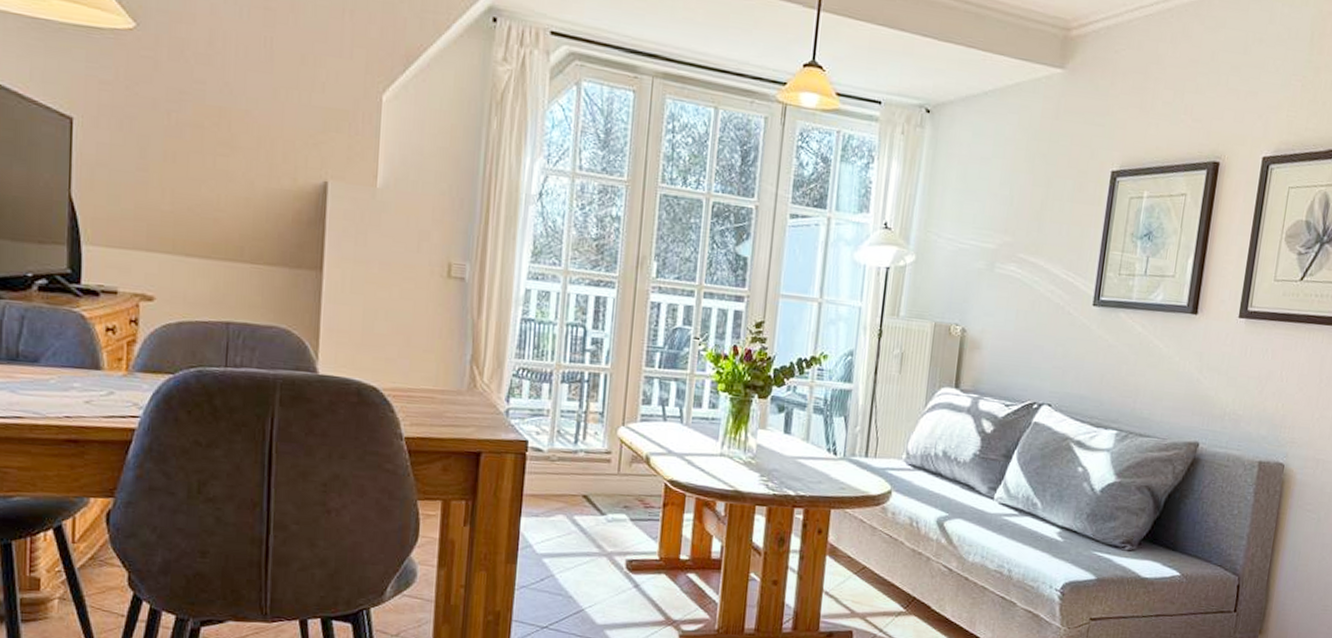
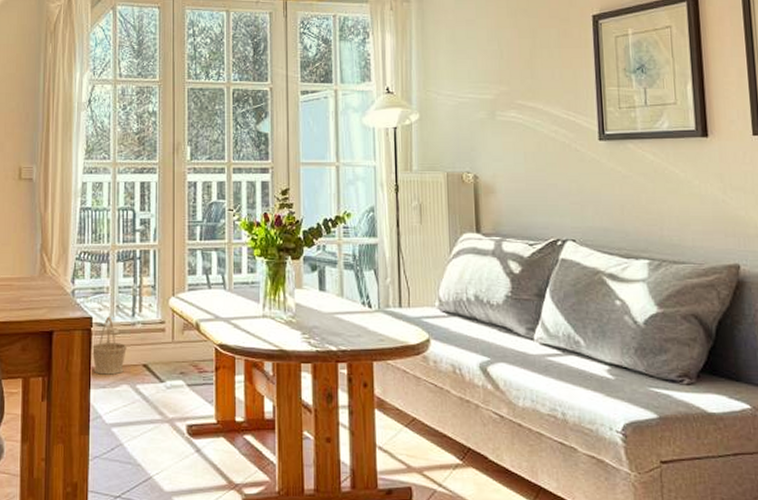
basket: none [524,441,566,504] -> present [91,316,127,375]

